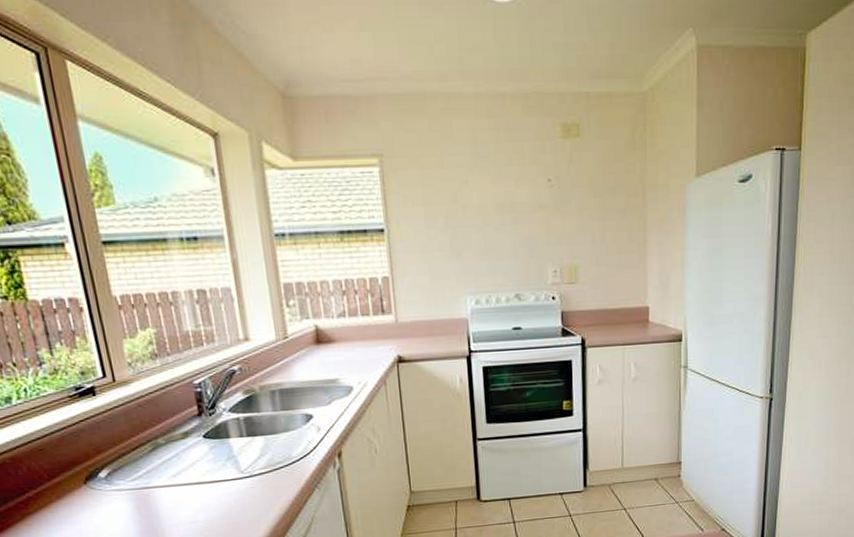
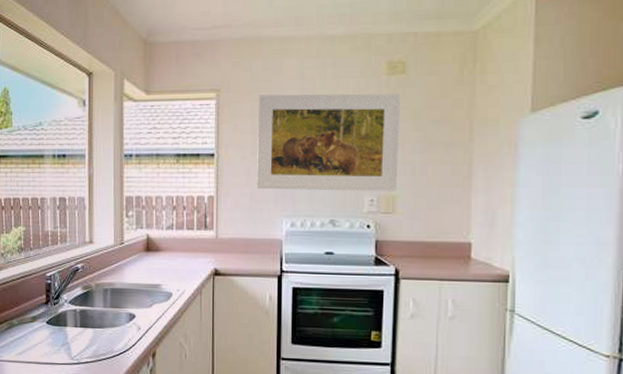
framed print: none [427,158,579,267] -> present [257,93,401,191]

